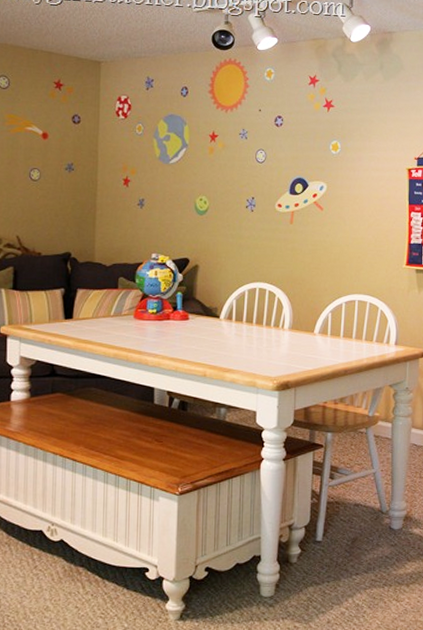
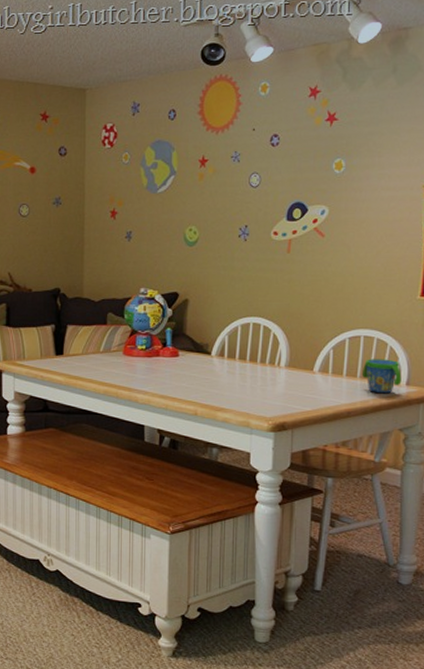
snack cup: none [356,321,391,353] -> present [361,359,402,394]

